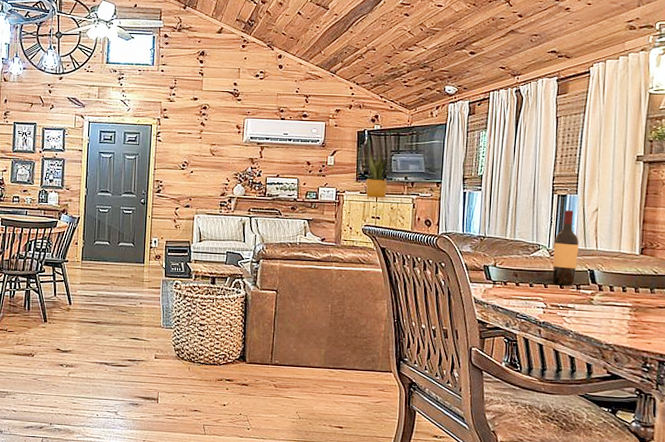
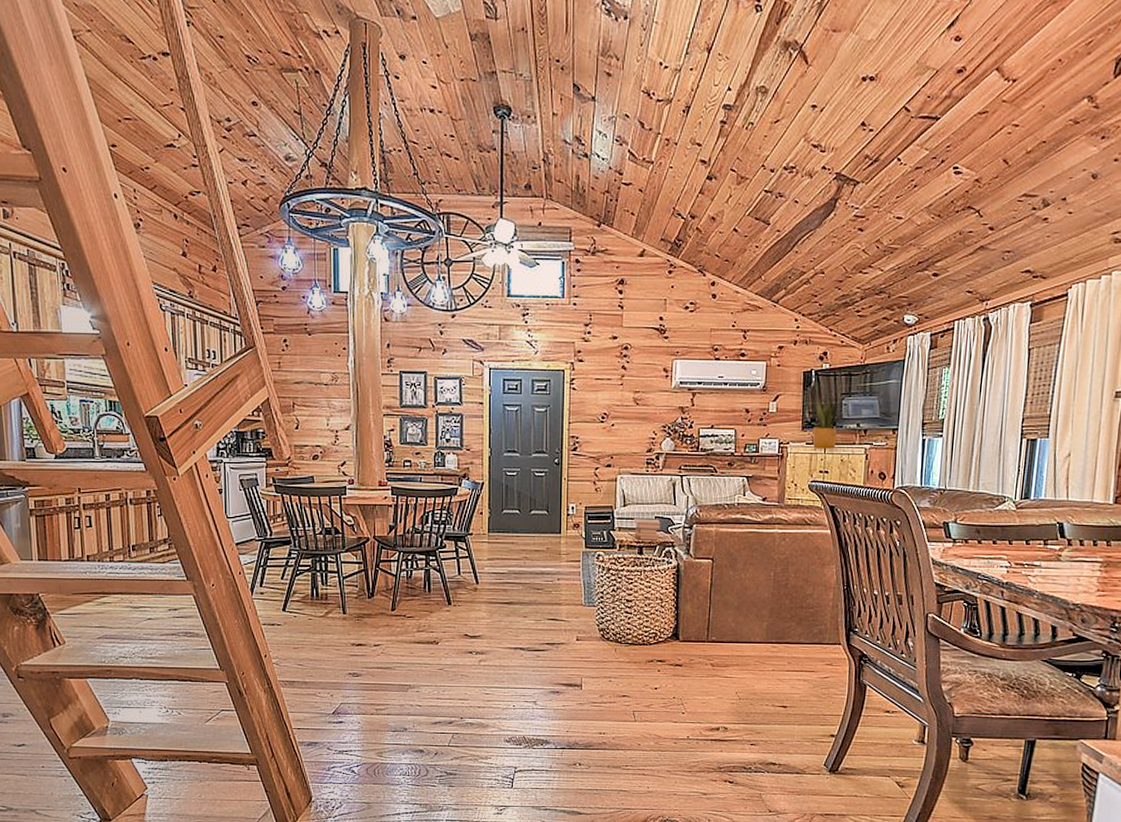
books: none [207,253,232,272] -> present [633,519,661,540]
wine bottle: present [552,210,579,286] -> none [1017,456,1049,541]

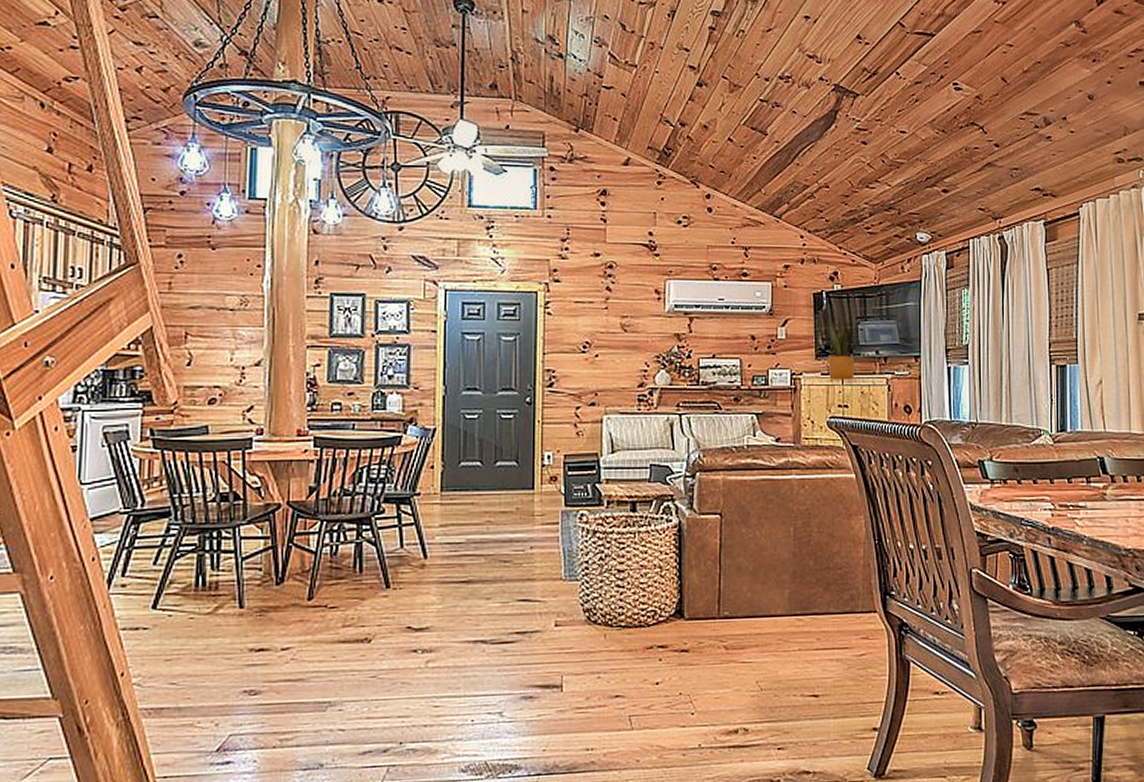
books: present [633,519,661,540] -> none [624,467,657,494]

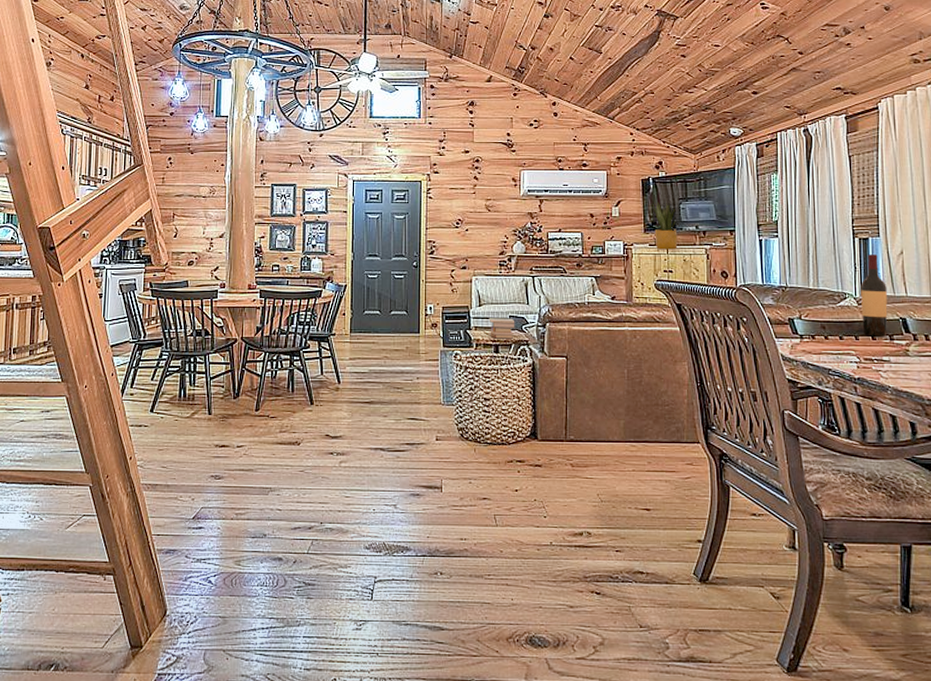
books: none [624,467,657,494] -> present [489,318,515,339]
wine bottle: none [1057,384,1085,479] -> present [861,255,888,337]

